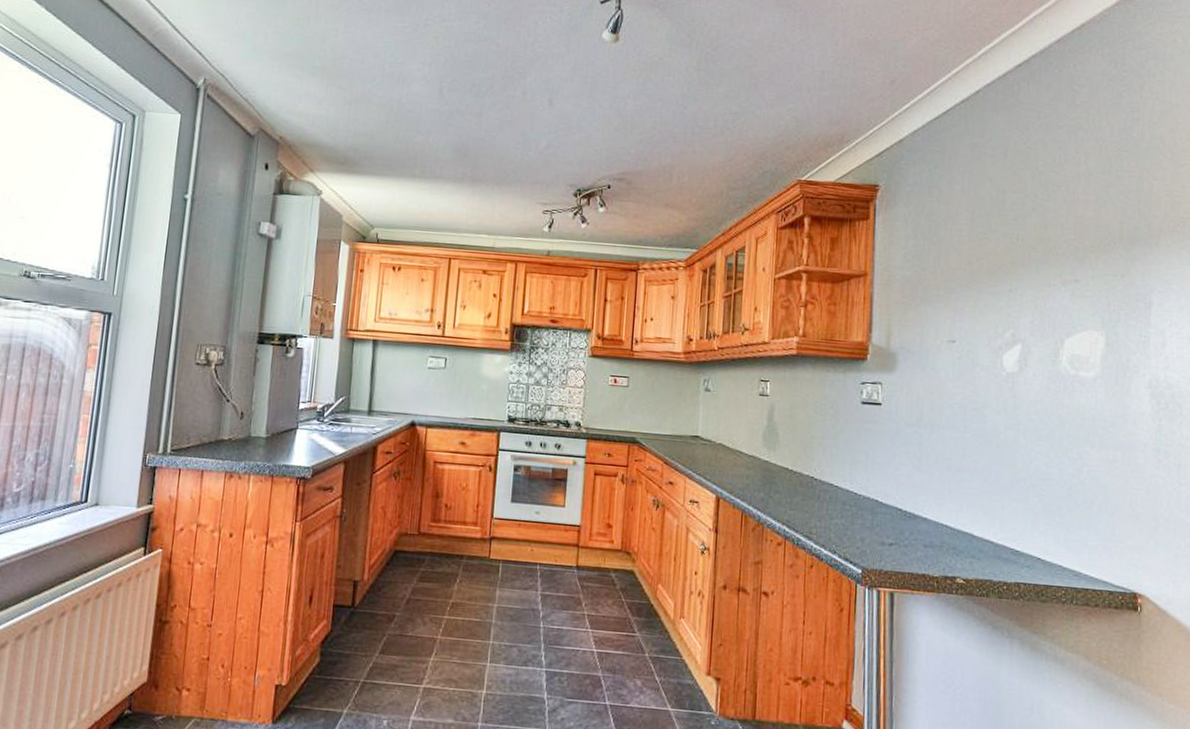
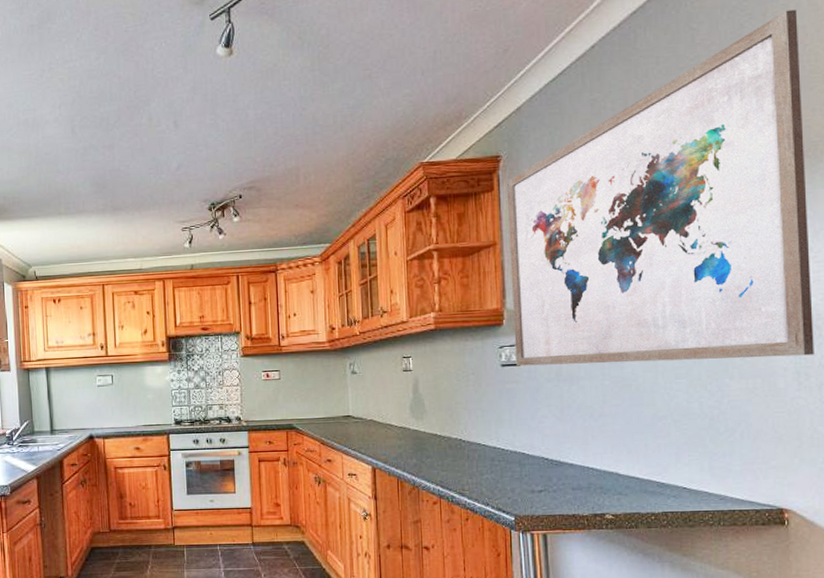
wall art: none [877,87,1175,434] -> present [506,9,814,366]

